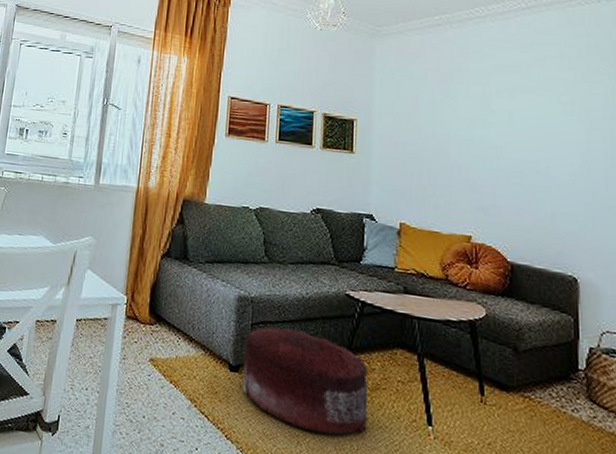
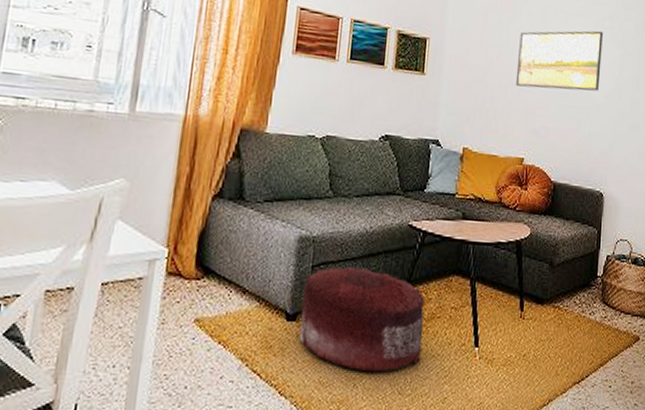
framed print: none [455,106,561,169] -> present [515,30,603,91]

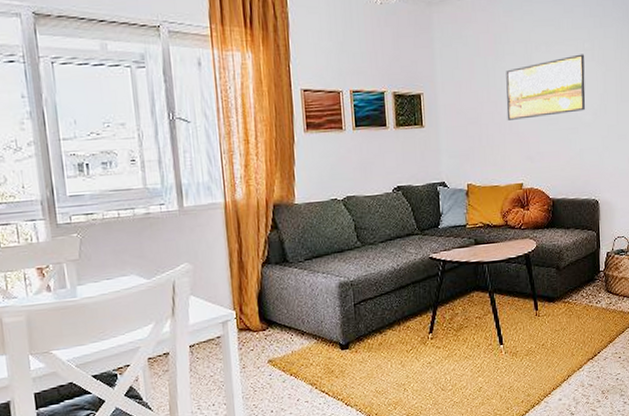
pouf: present [299,265,425,372] -> none [350,298,456,378]

